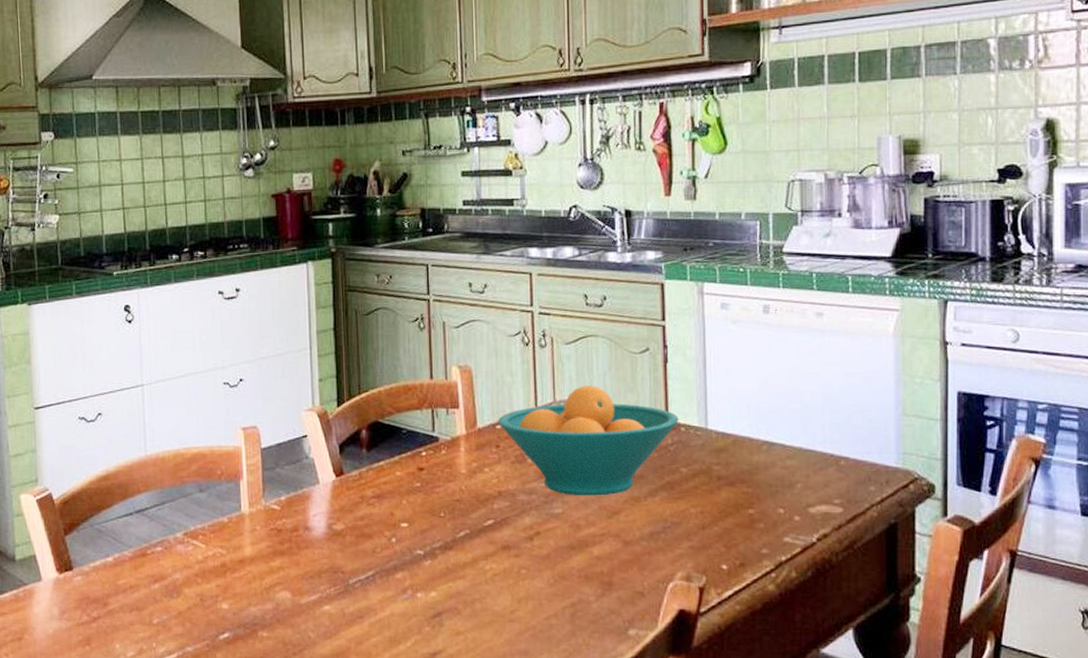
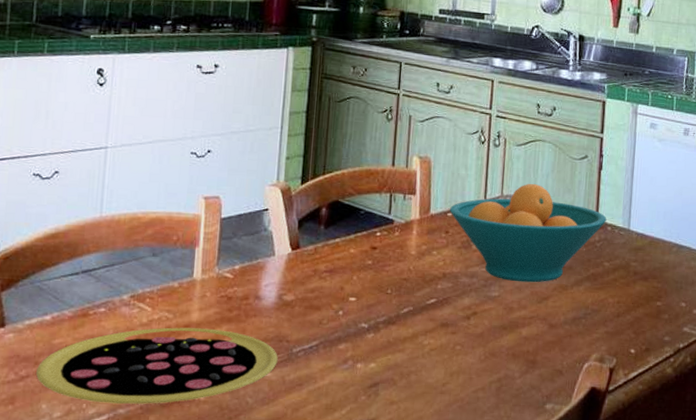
pizza: none [106,563,335,642] -> present [36,327,278,404]

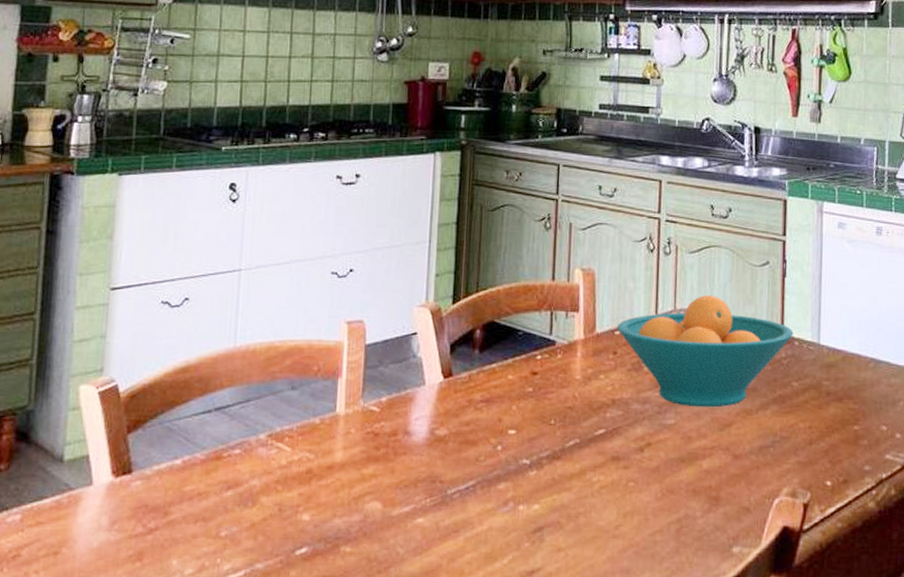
pizza: present [36,327,278,404] -> none [166,469,431,557]

